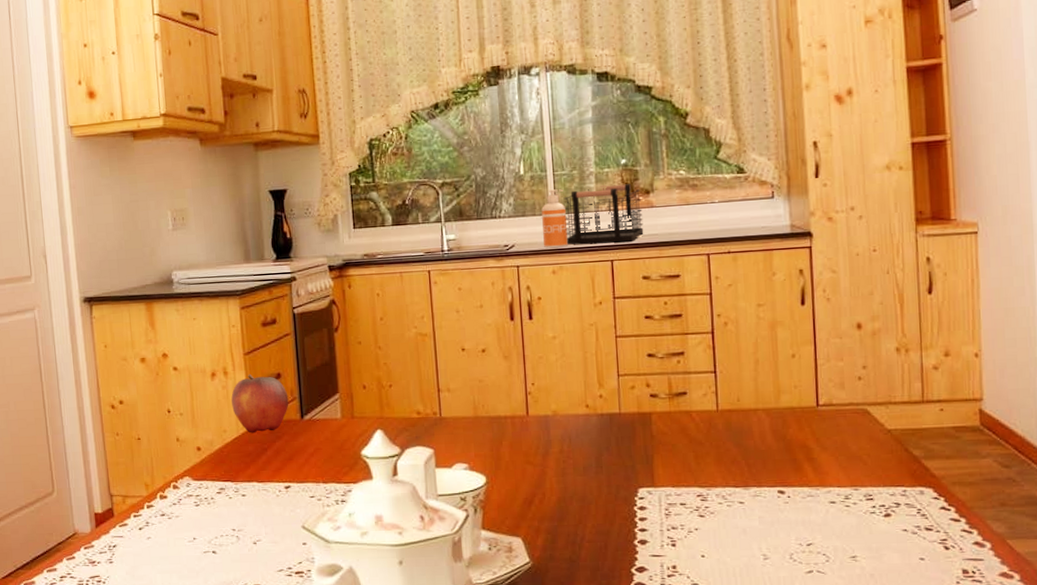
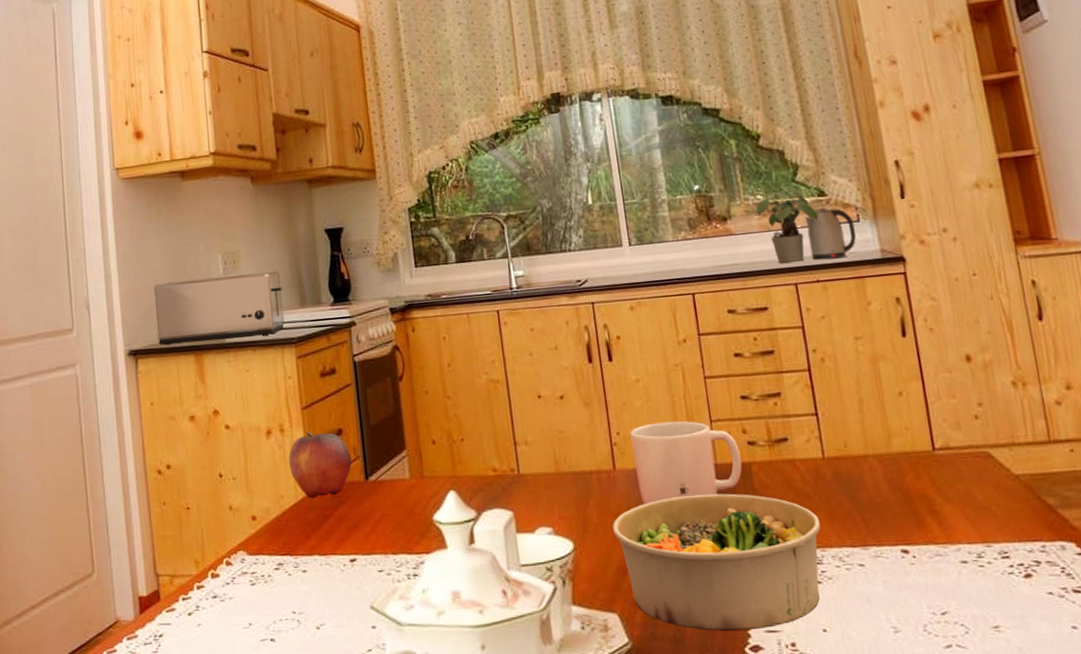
toaster: none [106,228,230,294] -> present [153,271,285,345]
bowl: none [522,438,709,555] -> present [612,493,821,632]
soap dispenser: present [541,189,568,248] -> none [613,218,645,283]
mug: none [544,374,643,447] -> present [630,420,743,505]
dish rack: present [563,184,643,245] -> none [636,211,724,278]
potted plant: none [678,165,736,235] -> present [756,189,819,263]
kettle: none [723,185,769,233] -> present [805,208,856,260]

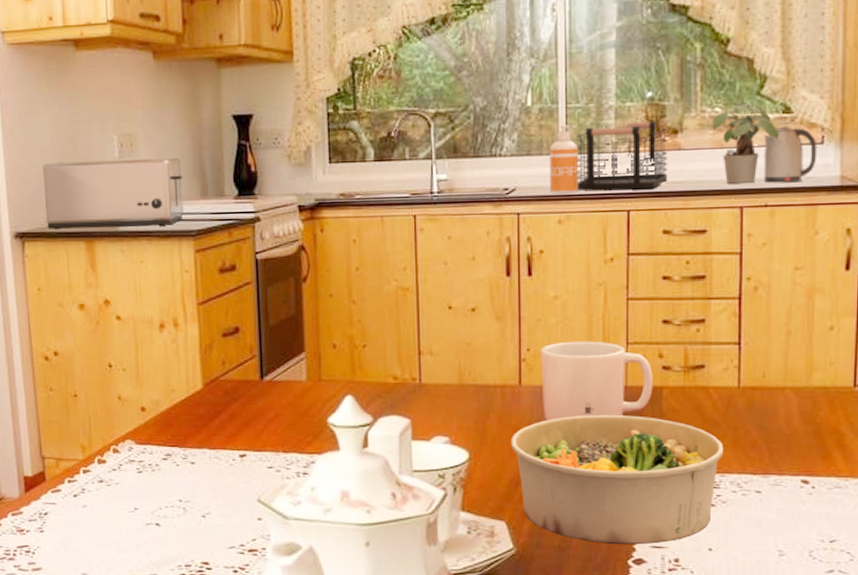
fruit: present [288,430,352,499] -> none [182,326,247,394]
soap dispenser: none [613,218,645,283] -> present [550,125,579,194]
dish rack: none [636,211,724,278] -> present [576,121,668,191]

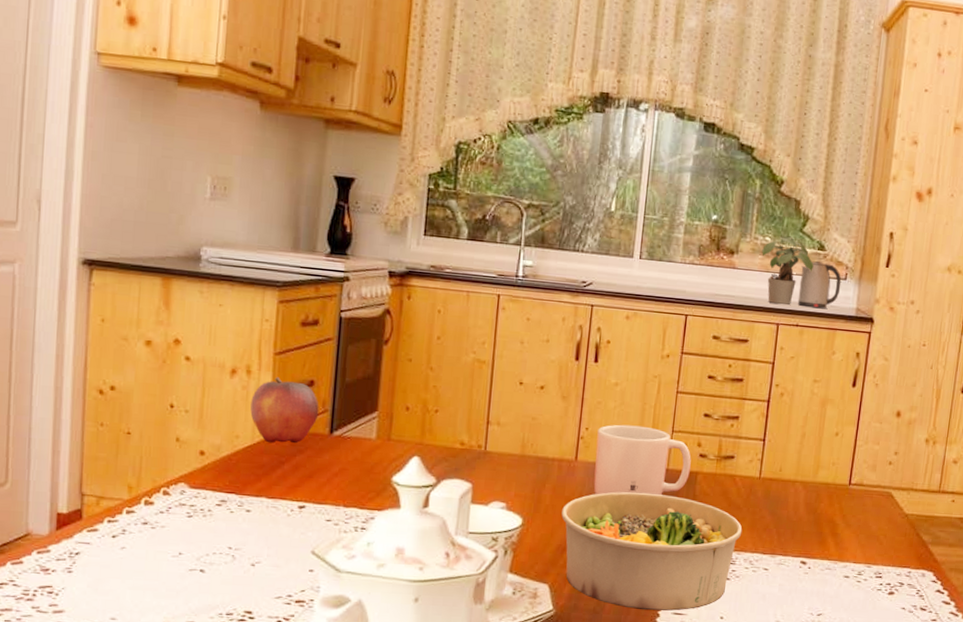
toaster: present [42,157,183,229] -> none [120,194,276,273]
fruit: none [182,326,247,394] -> present [250,376,319,444]
soap dispenser: present [550,125,579,194] -> none [622,232,652,294]
dish rack: present [576,121,668,191] -> none [645,238,726,299]

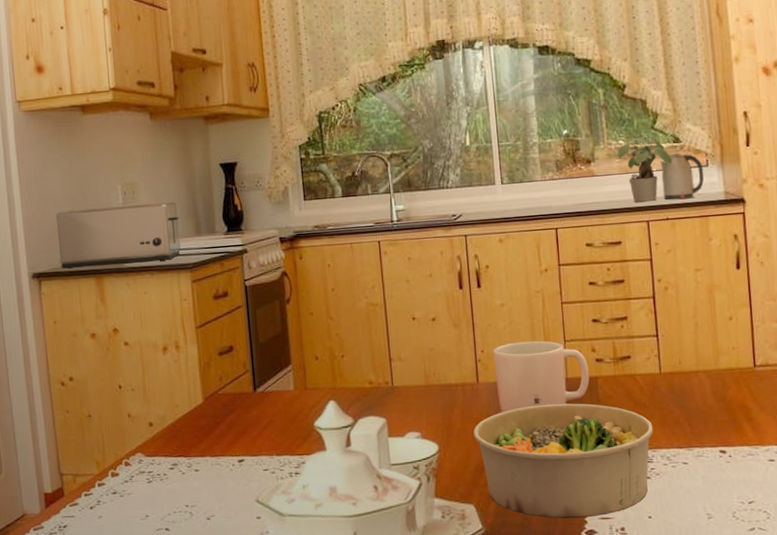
toaster: none [120,194,276,273] -> present [55,201,181,269]
fruit: present [250,376,319,444] -> none [183,347,242,408]

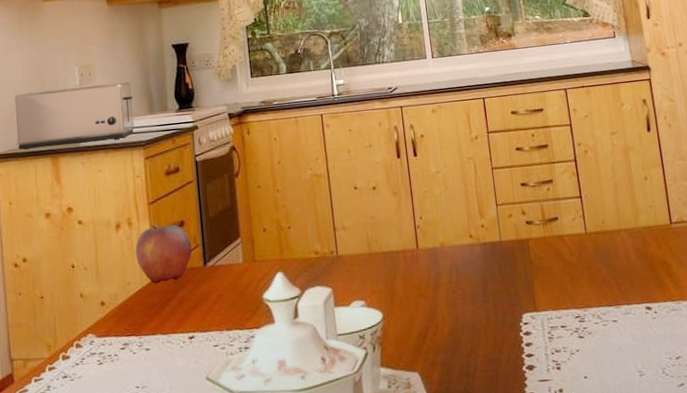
fruit: none [183,347,242,408] -> present [135,223,192,284]
bowl: present [473,403,654,519] -> none [415,265,584,383]
mug: present [493,340,590,413] -> none [430,205,522,278]
potted plant: present [617,135,673,202] -> none [534,10,584,72]
kettle: present [660,154,704,200] -> none [573,26,613,69]

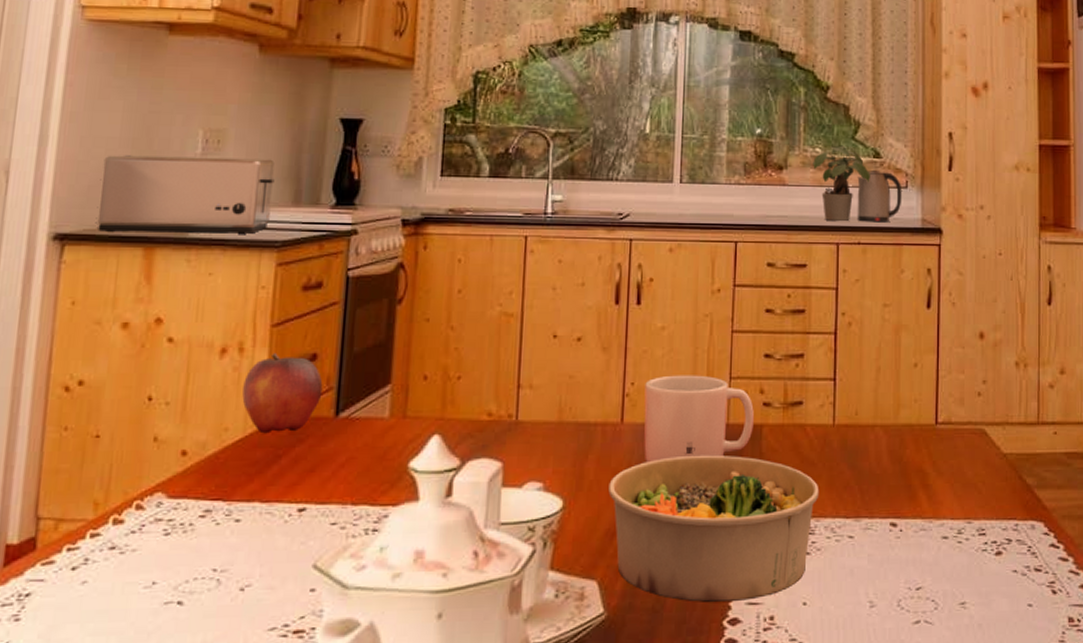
bowl: none [415,265,584,383] -> present [608,455,820,603]
mug: none [430,205,522,278] -> present [643,375,754,463]
potted plant: none [534,10,584,72] -> present [813,145,870,221]
kettle: none [573,26,613,69] -> present [857,170,903,223]

